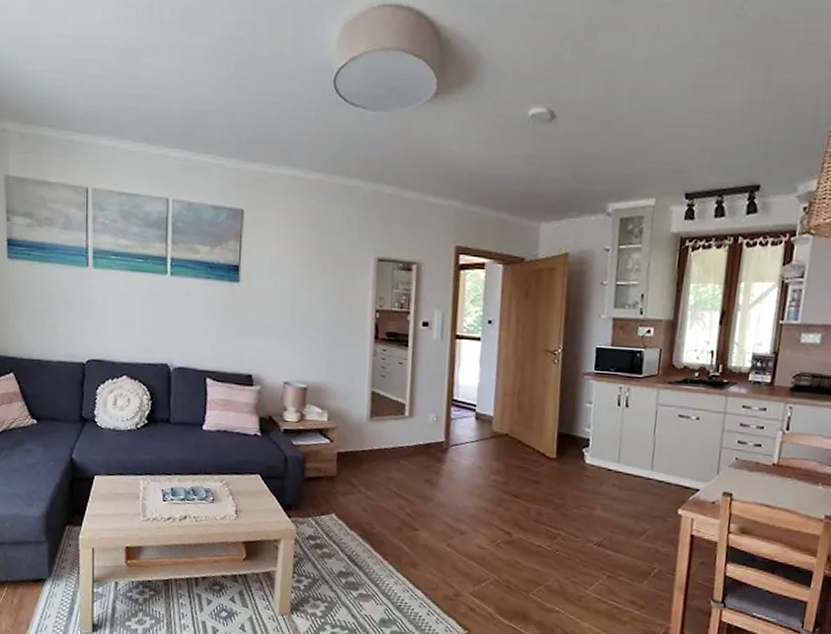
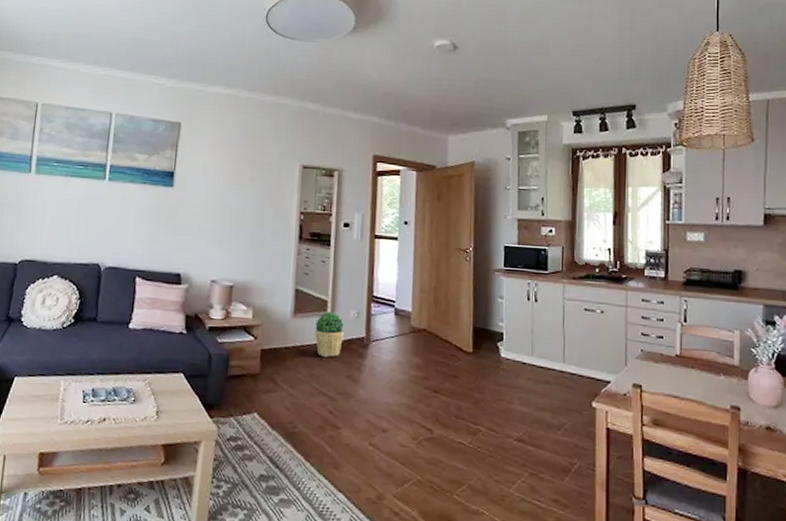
potted plant: none [392,416,422,461] -> present [315,312,344,358]

